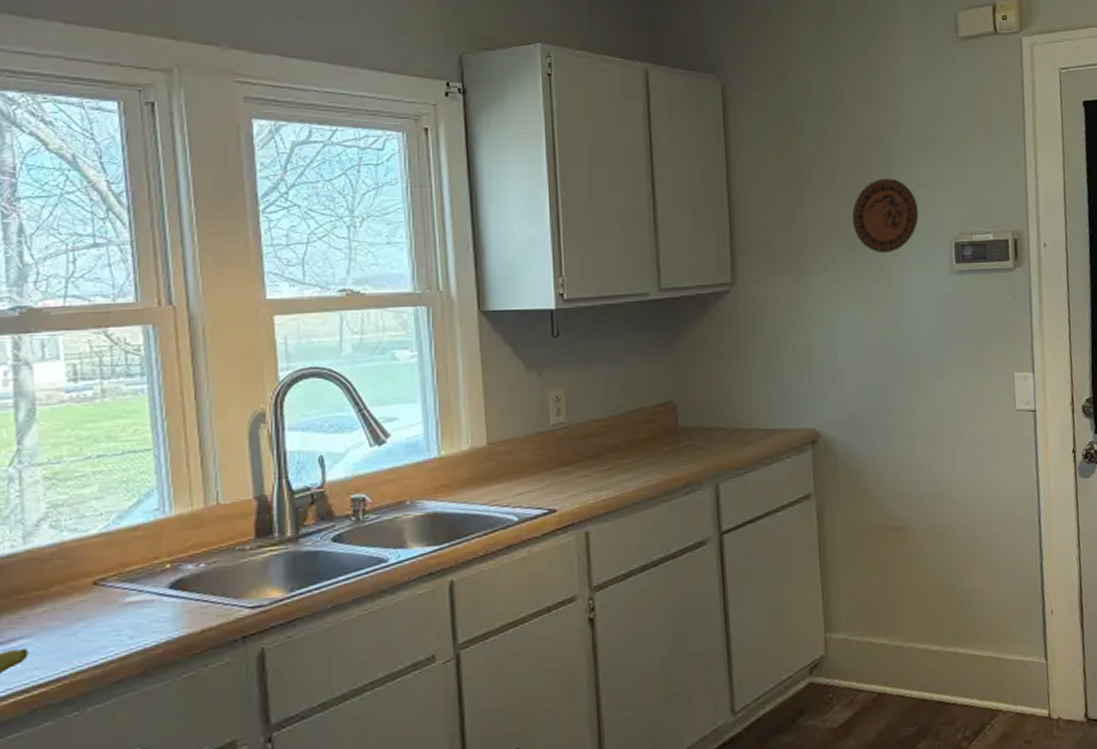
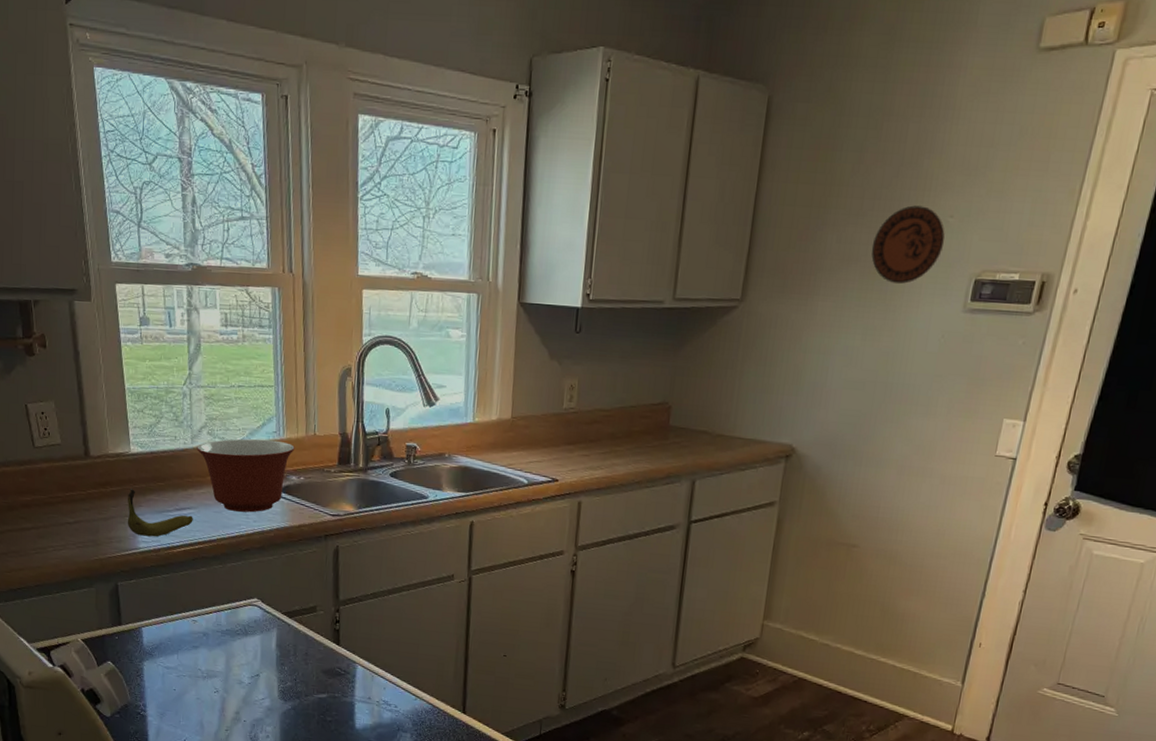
mixing bowl: none [32,520,189,630] -> present [197,438,295,513]

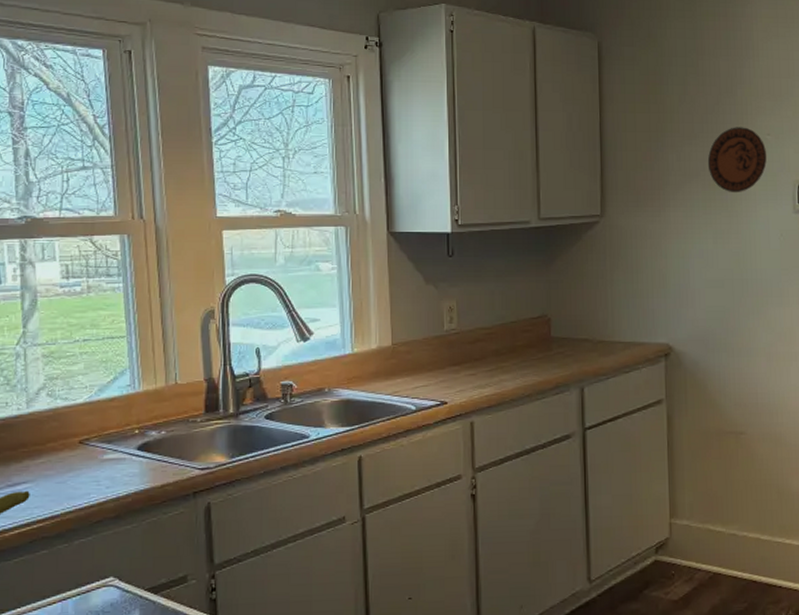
mixing bowl: present [197,438,295,513] -> none [33,394,153,479]

